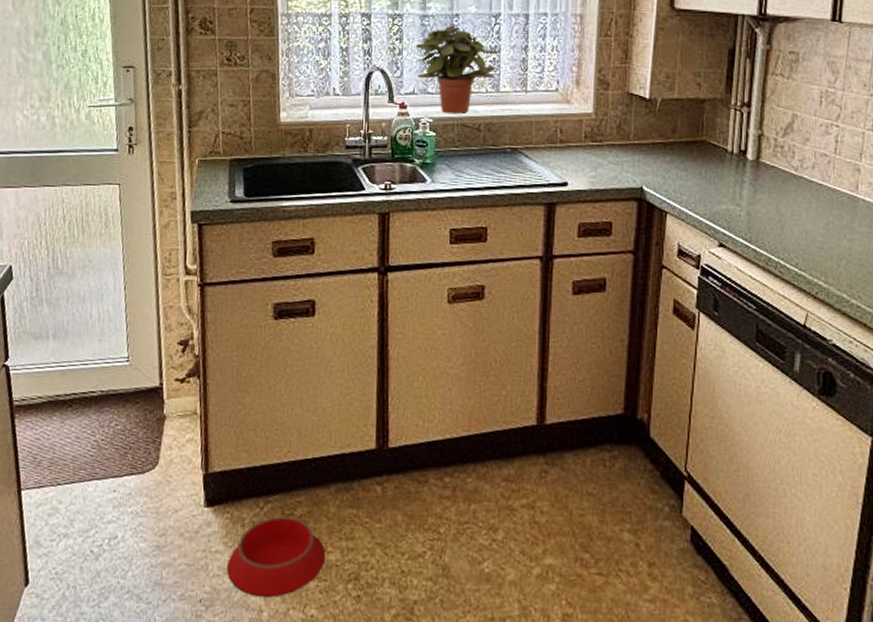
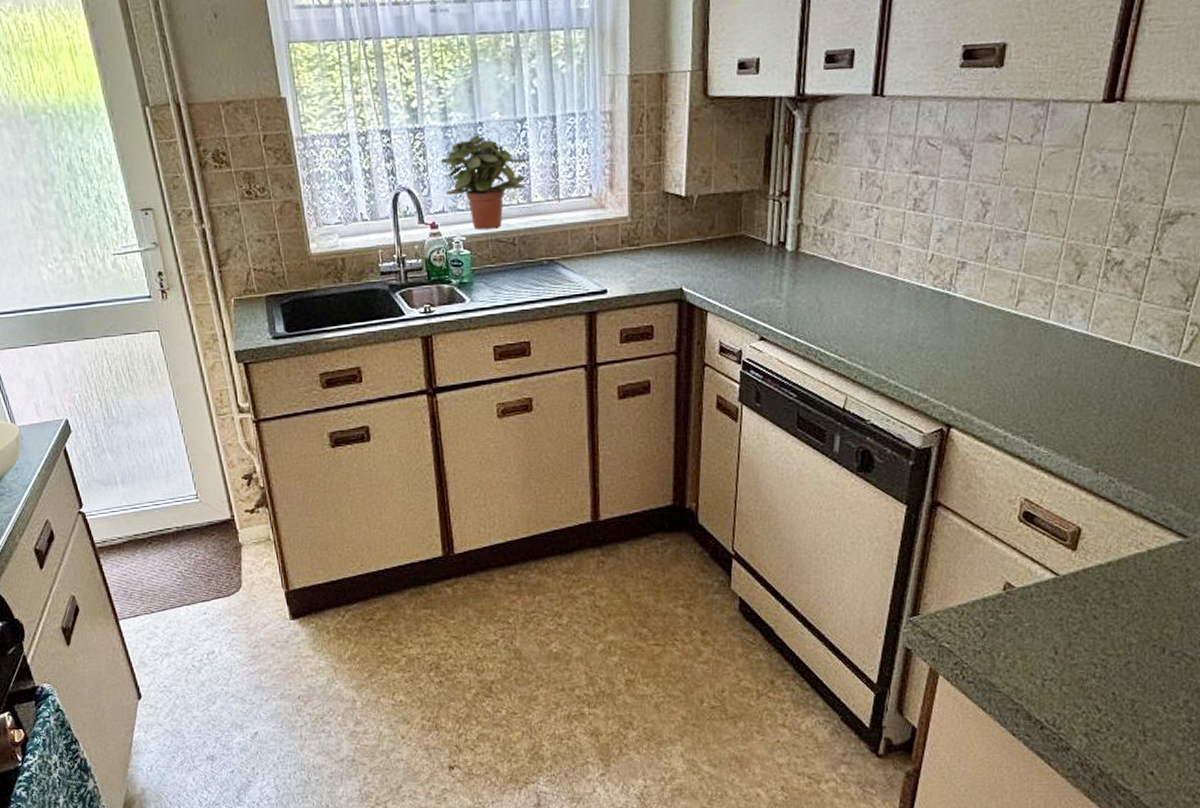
pet bowl: present [227,516,326,597] -> none [318,621,407,690]

